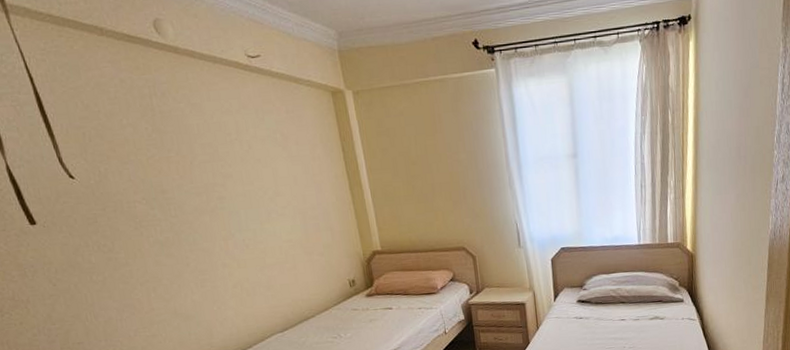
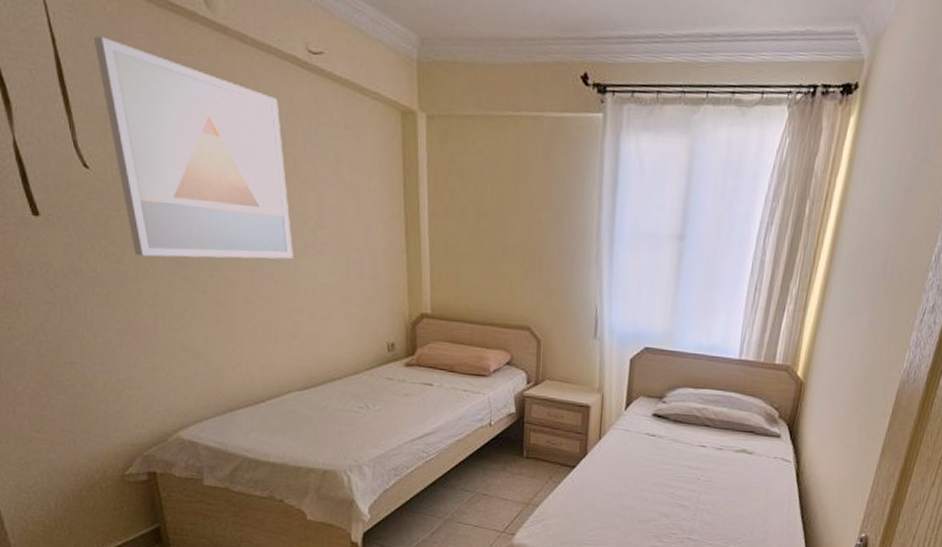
wall art: none [66,70,259,244] -> present [94,36,293,259]

